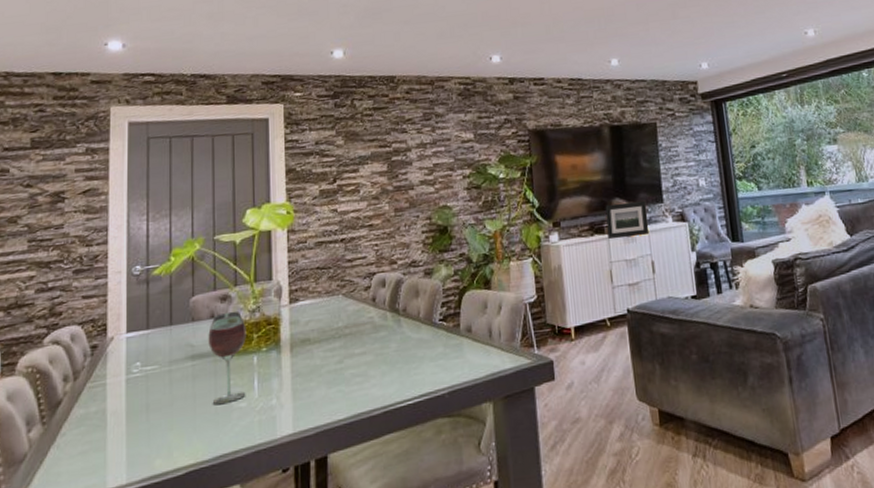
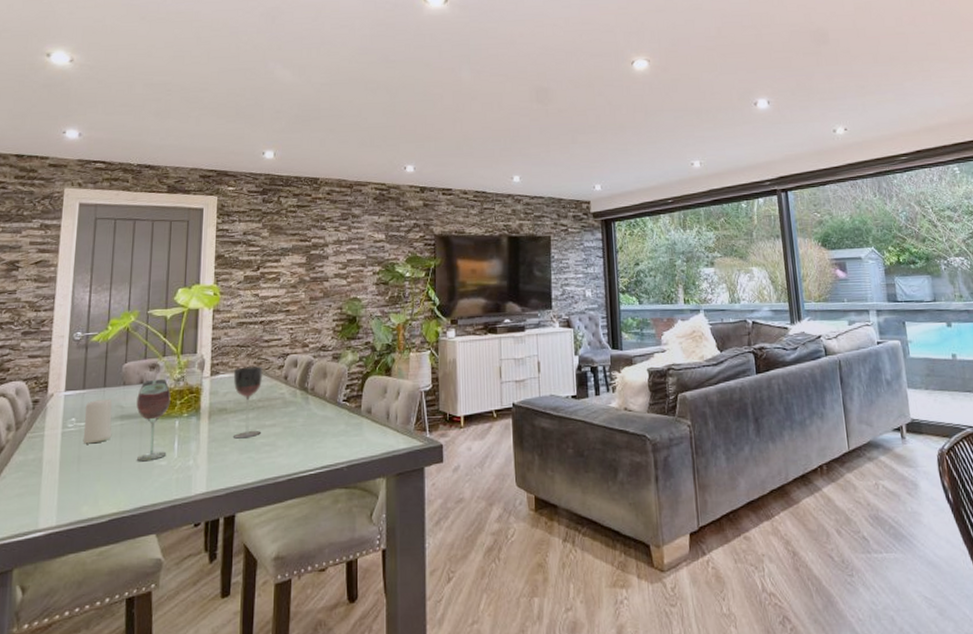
candle: none [150,338,183,390] -> present [83,399,112,444]
wineglass: none [314,289,350,372] -> present [233,366,263,439]
picture frame: present [605,200,650,240] -> none [499,306,538,339]

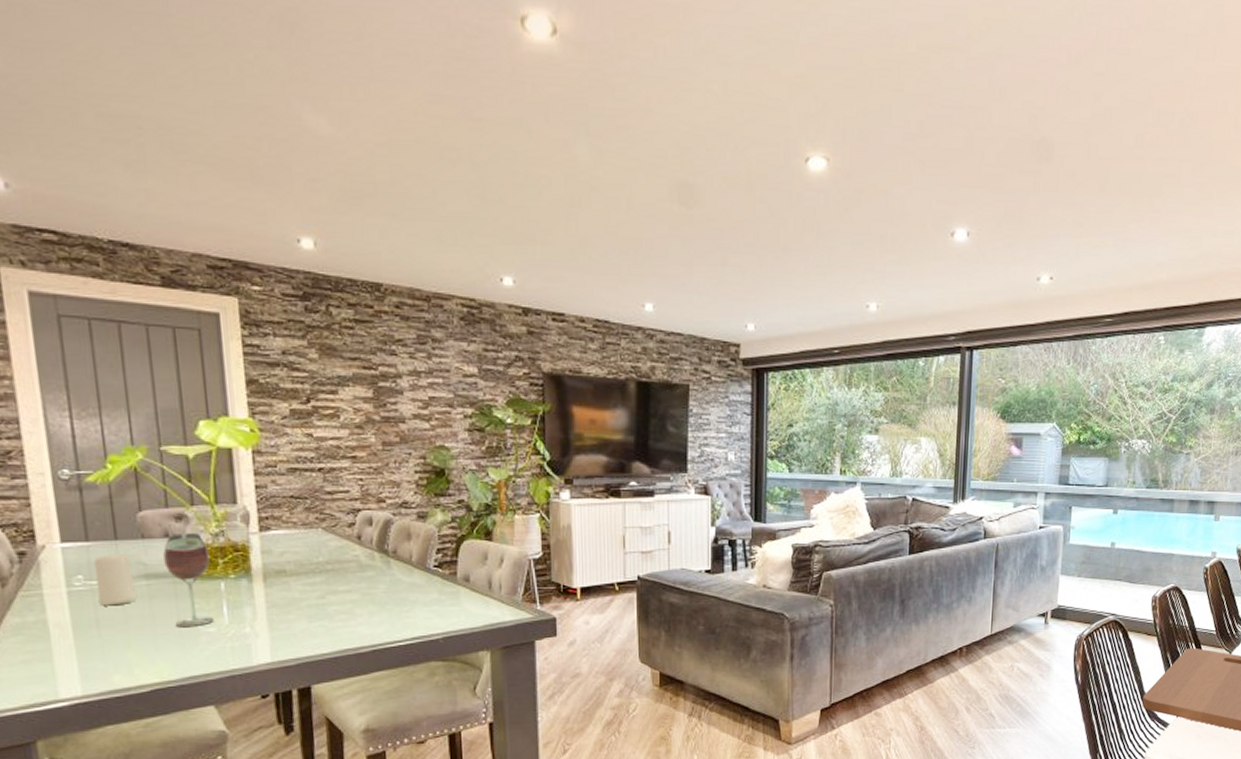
wineglass: present [233,366,263,439] -> none [289,523,333,605]

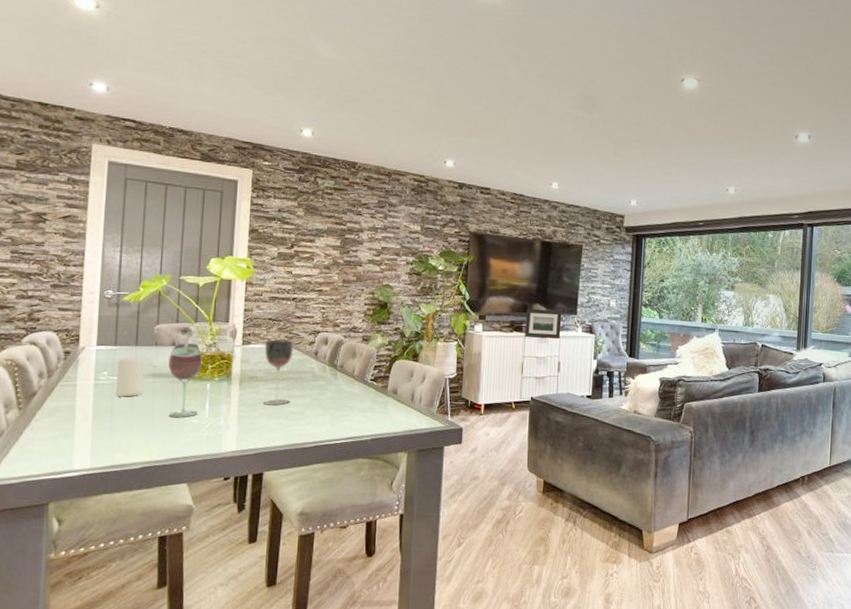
wineglass: none [289,523,333,605] -> present [263,340,294,406]
picture frame: none [623,467,669,505] -> present [525,308,562,340]

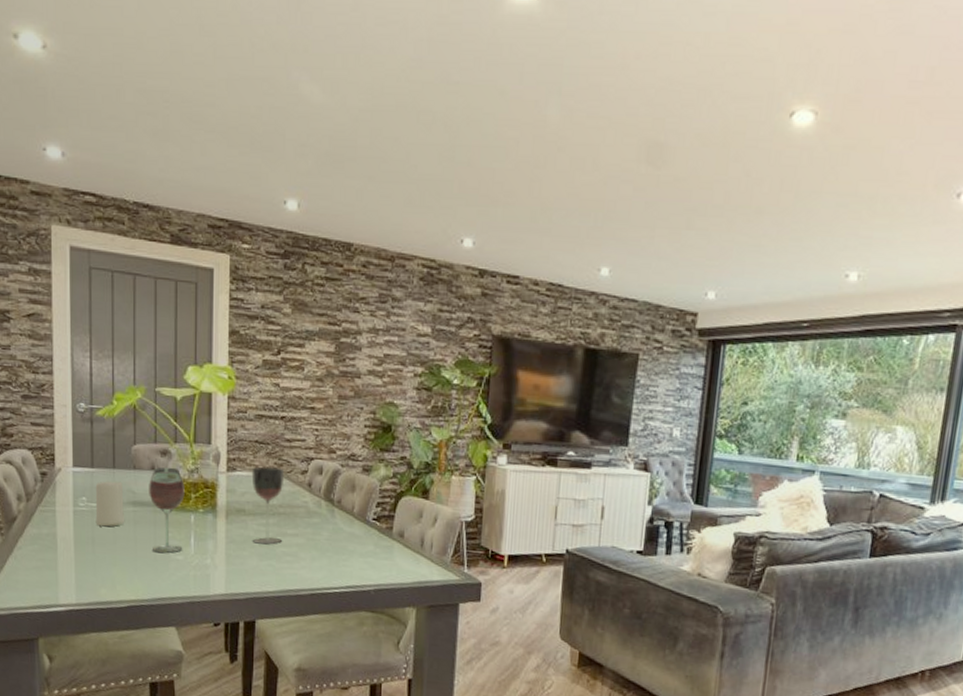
picture frame: present [525,308,562,340] -> none [560,436,609,478]

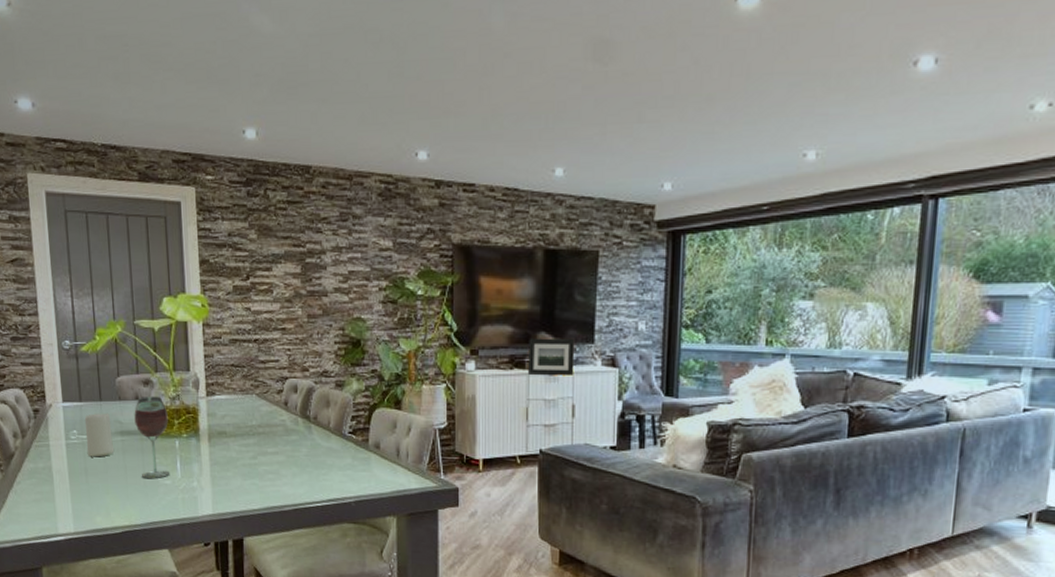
wineglass: present [251,466,285,545] -> none [230,389,263,464]
picture frame: none [560,436,609,478] -> present [528,338,575,377]

